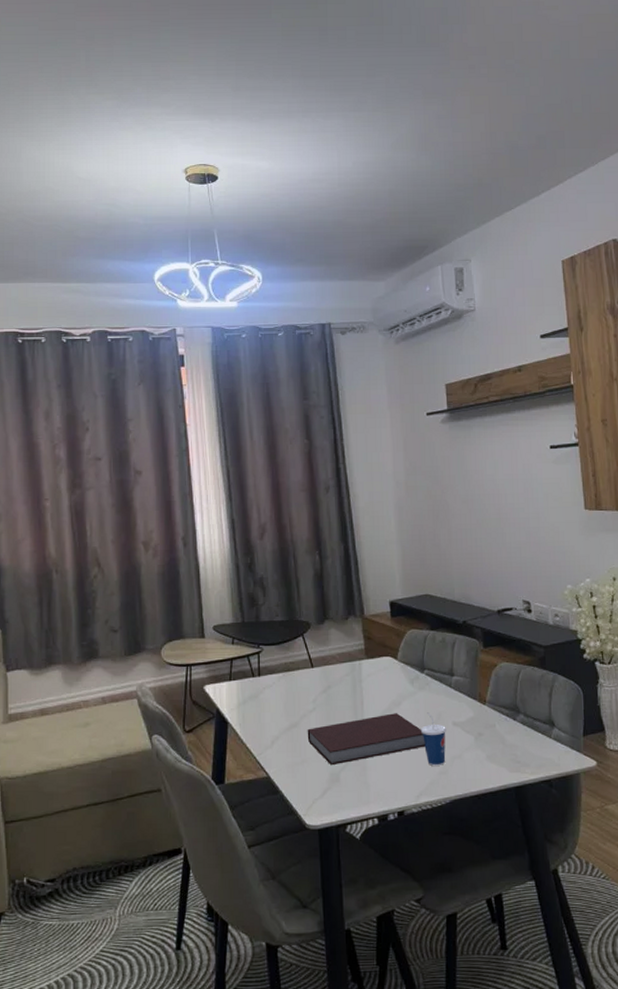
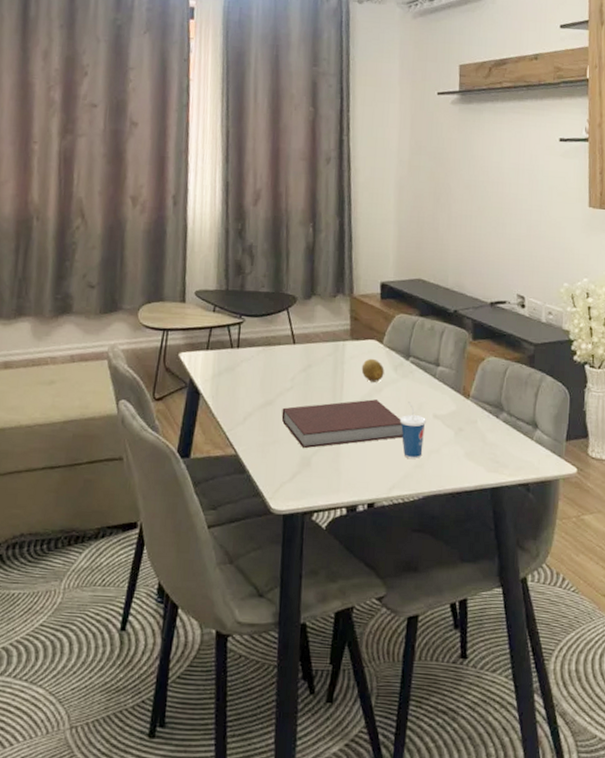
fruit: none [379,674,401,697] -> present [361,358,384,382]

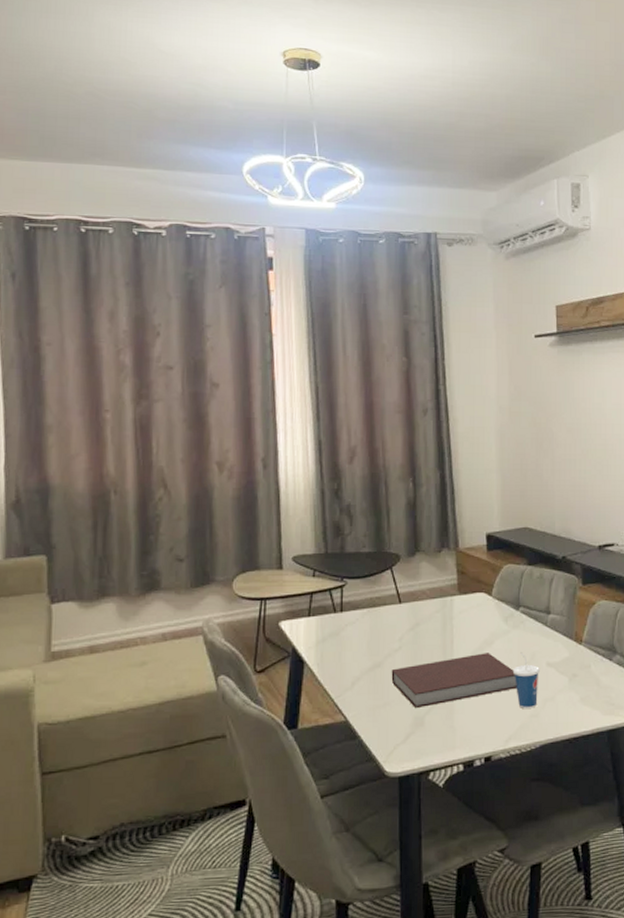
fruit: present [361,358,384,382] -> none [471,611,495,635]

